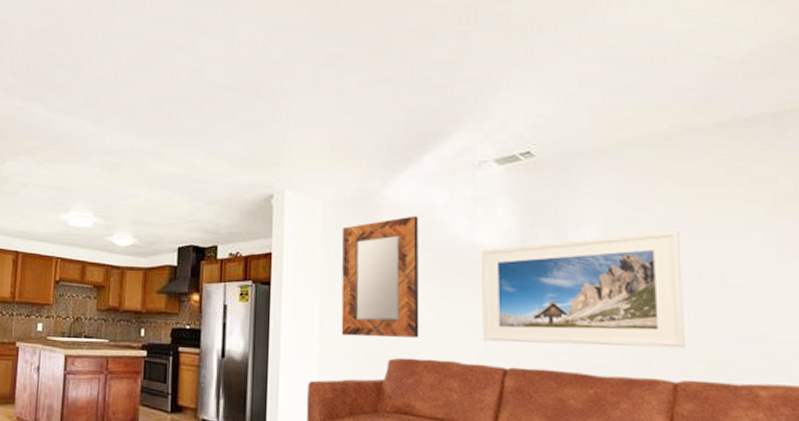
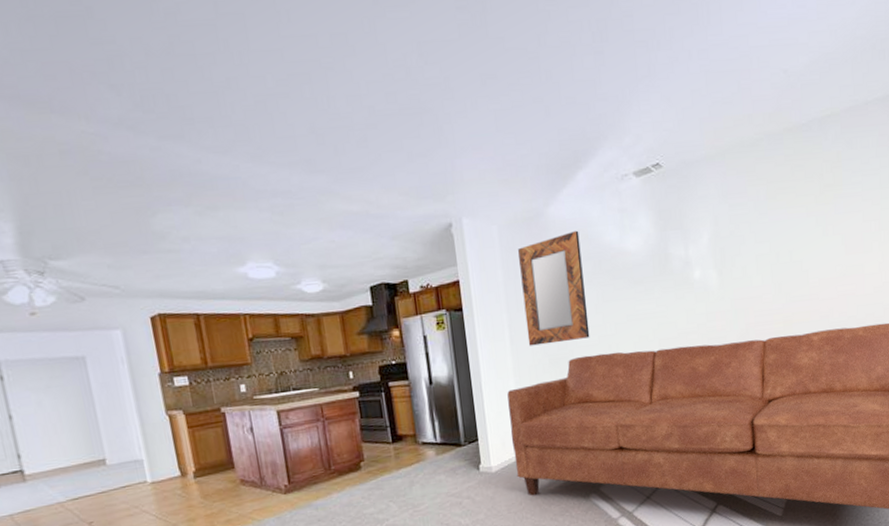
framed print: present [480,231,685,349] -> none [629,222,769,332]

